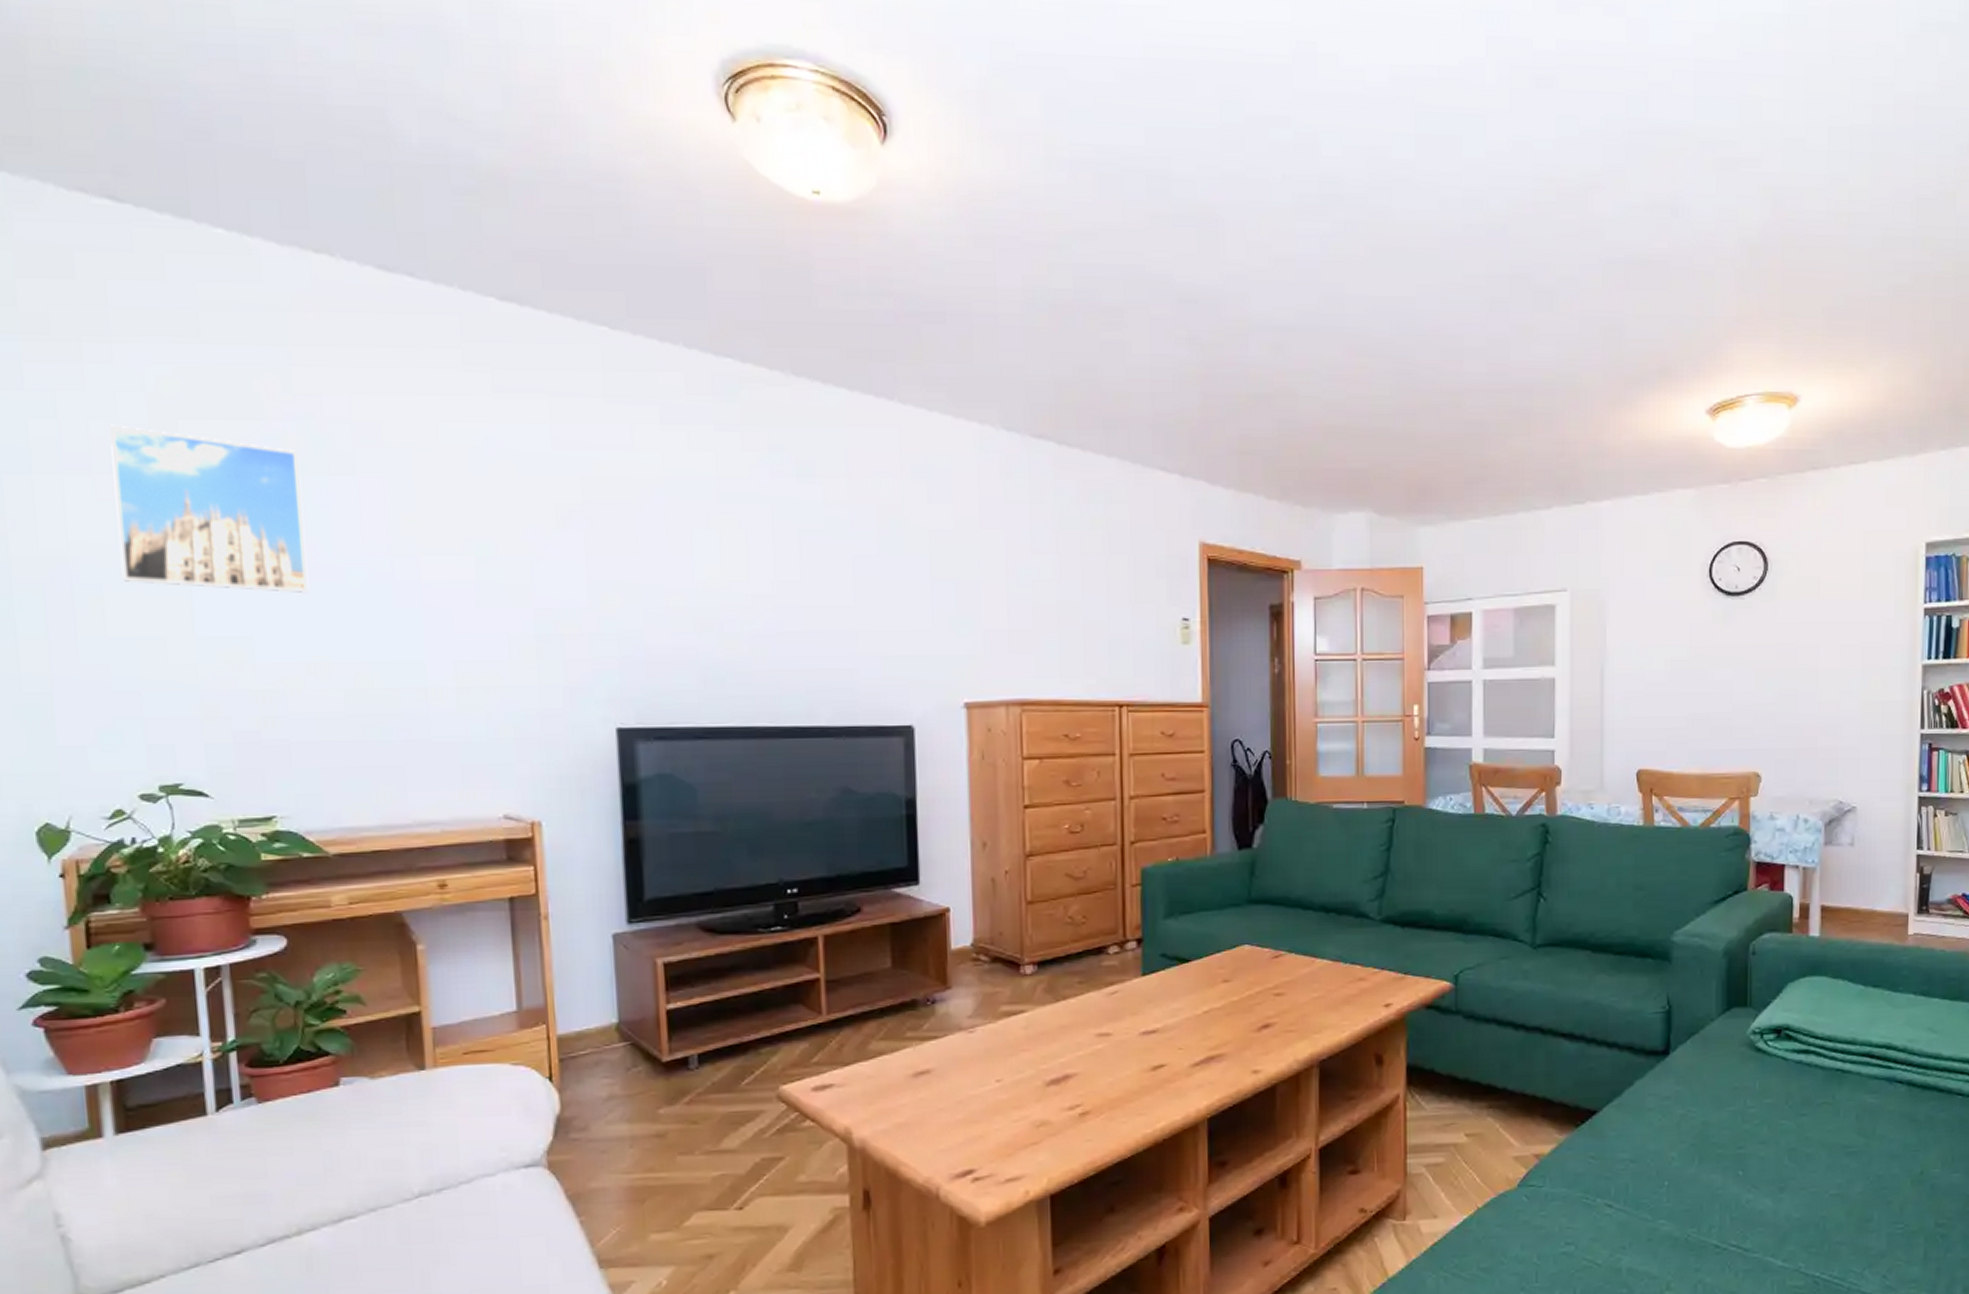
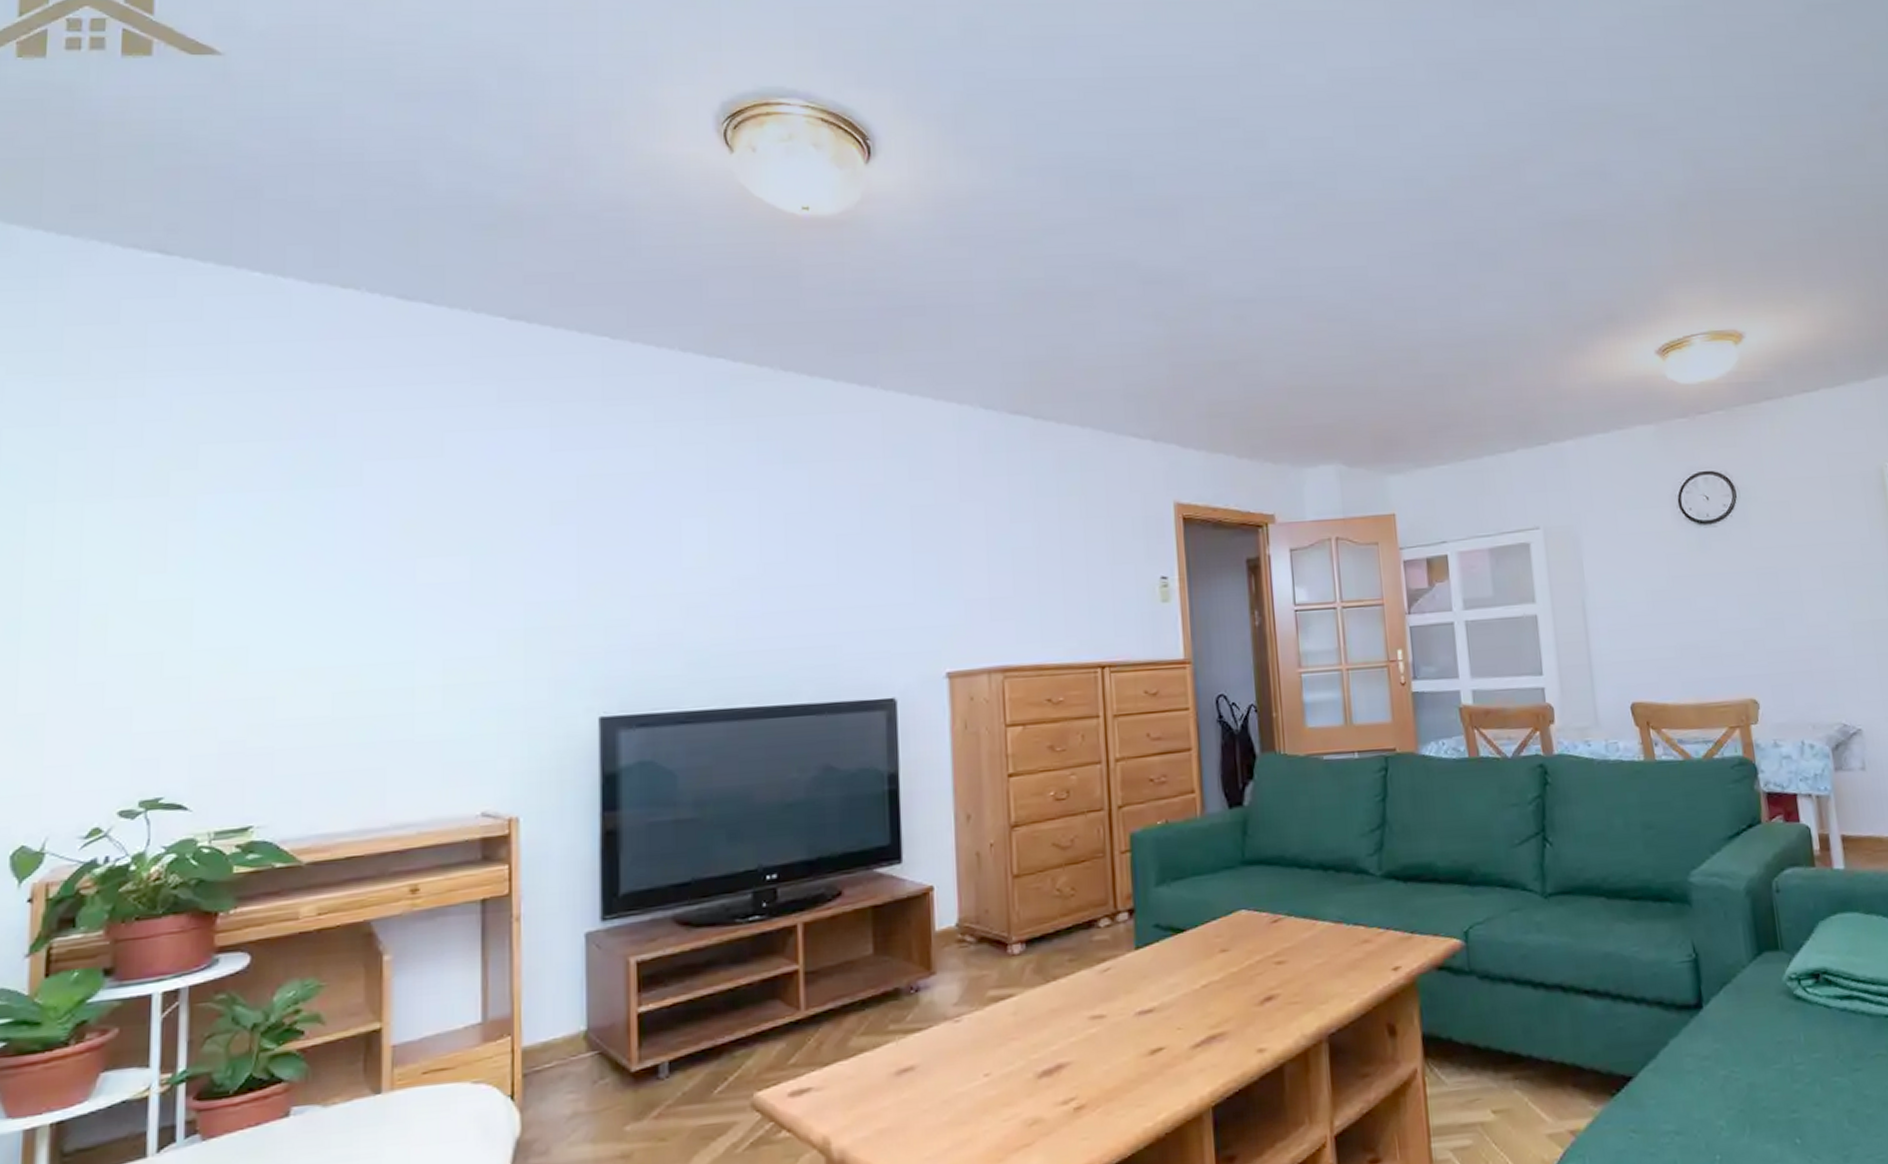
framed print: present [107,424,309,594] -> none [128,452,309,602]

